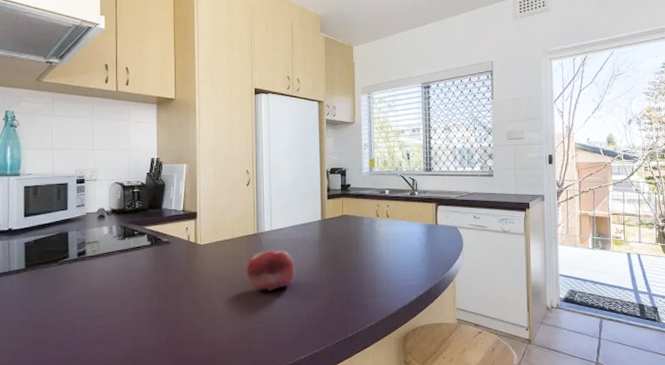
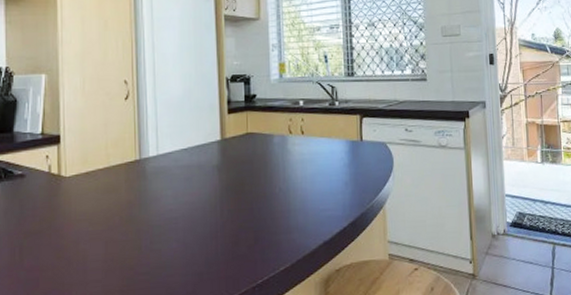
fruit: present [247,250,295,292] -> none [126,179,189,233]

